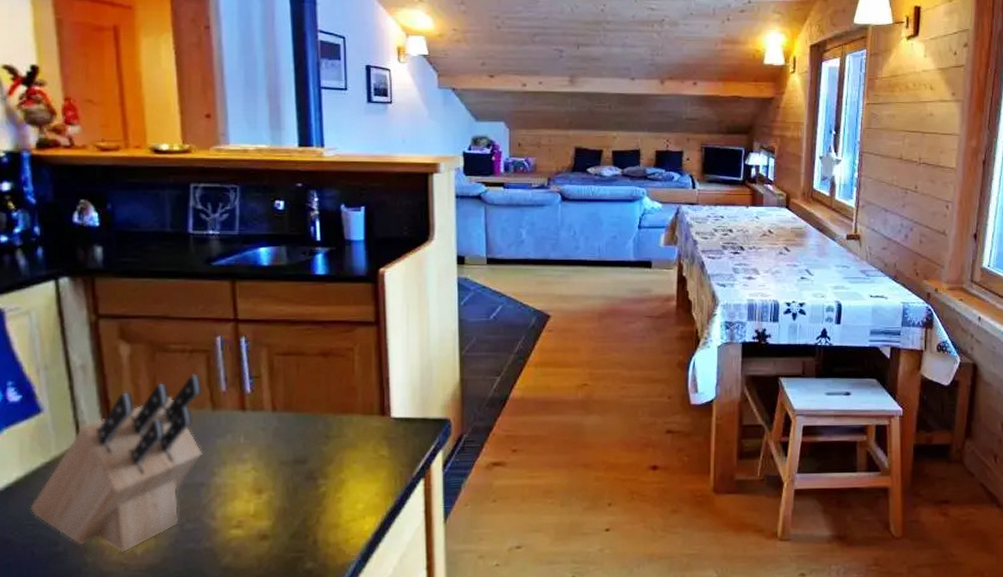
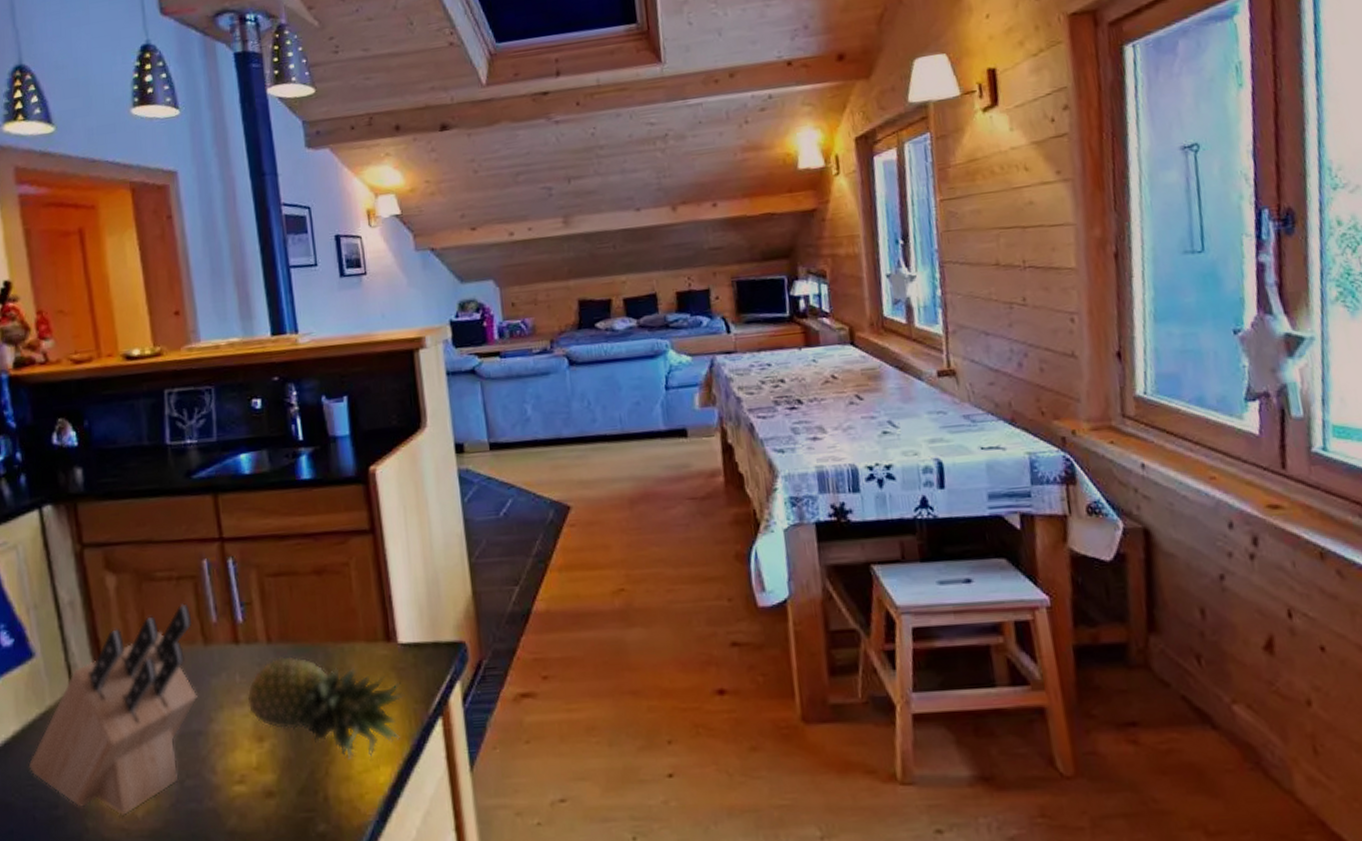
fruit: none [250,422,393,510] -> present [247,655,405,759]

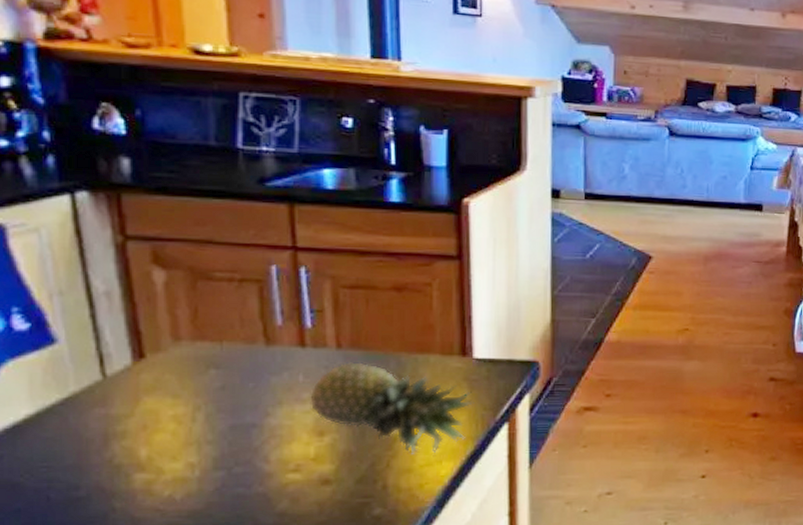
knife block: present [28,603,197,817] -> none [43,305,254,499]

